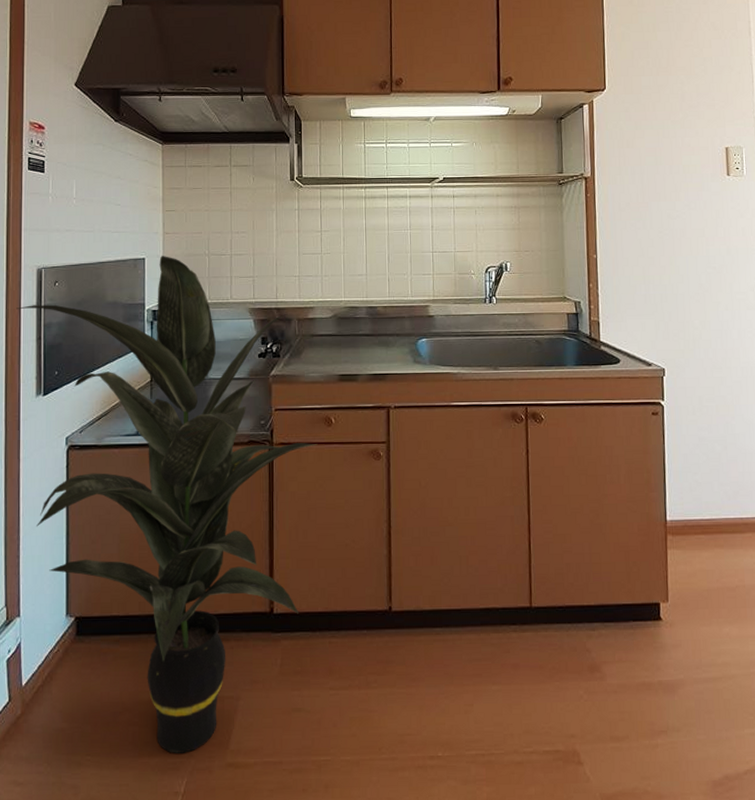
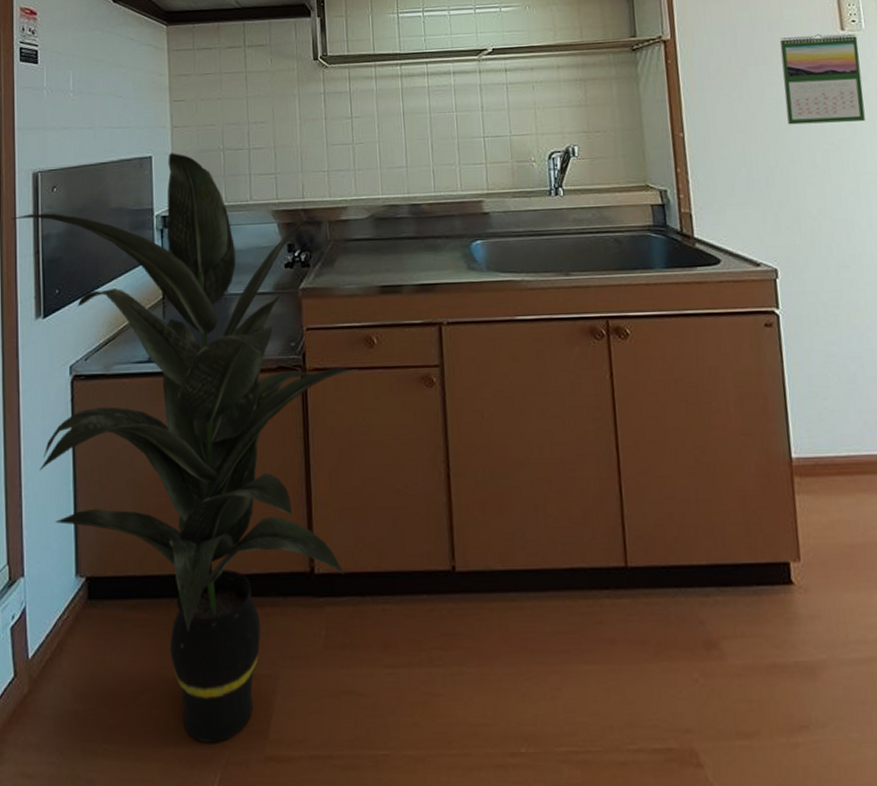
calendar: none [678,178,742,252] -> present [779,33,866,125]

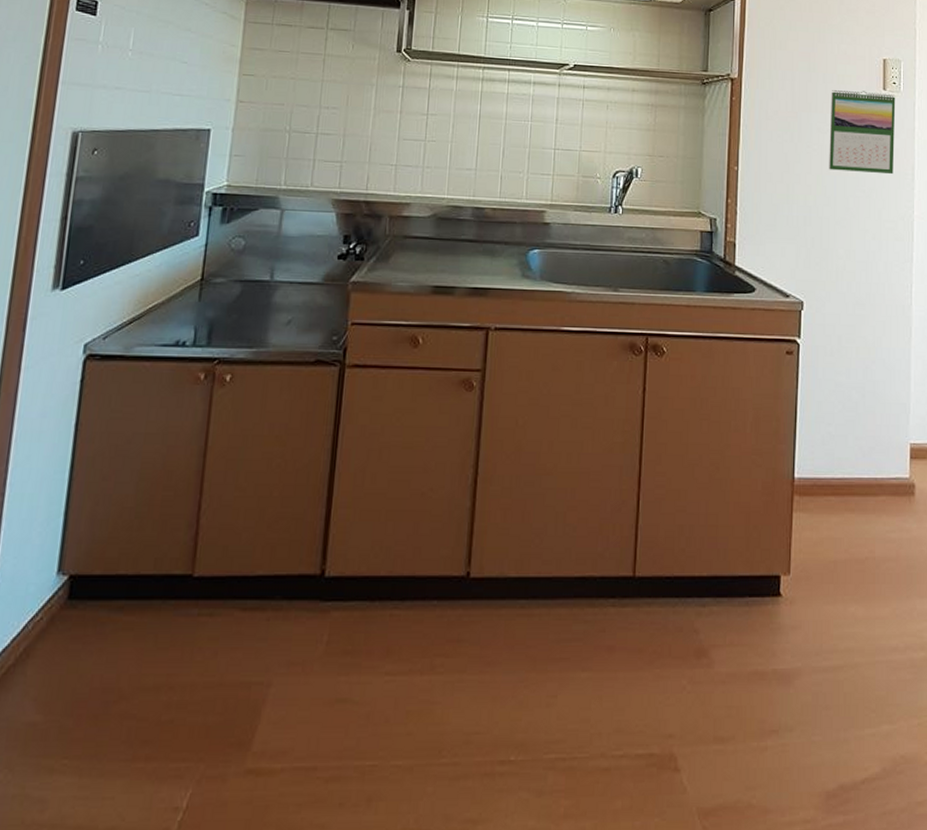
indoor plant: present [11,153,358,743] -> none [32,128,399,756]

